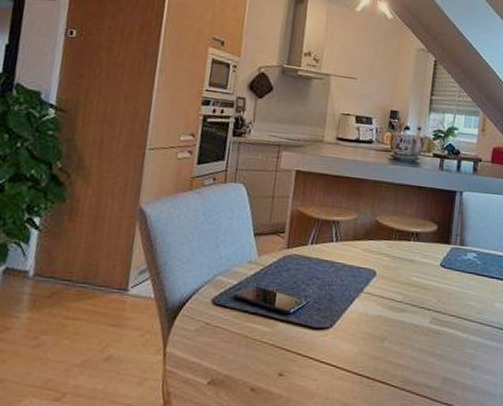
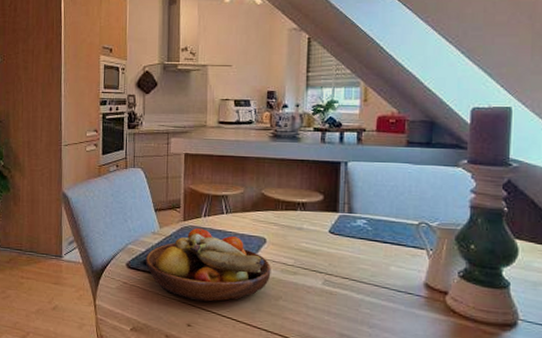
fruit bowl: none [235,257,379,345] -> present [145,228,271,302]

